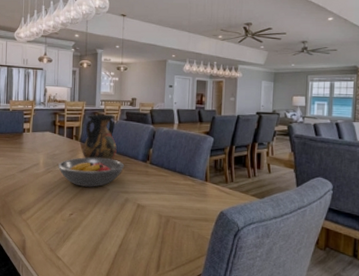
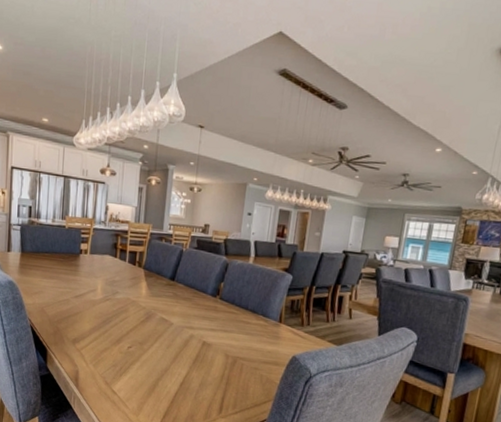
fruit bowl: present [57,157,125,187] -> none [117,286,192,320]
vase: present [83,114,117,160] -> none [146,239,184,292]

